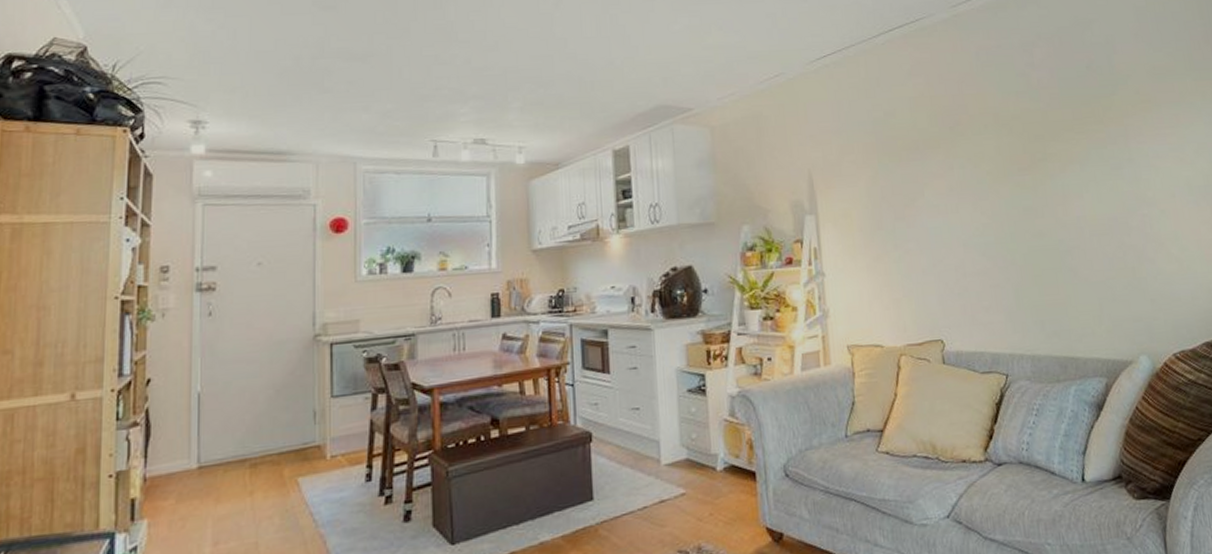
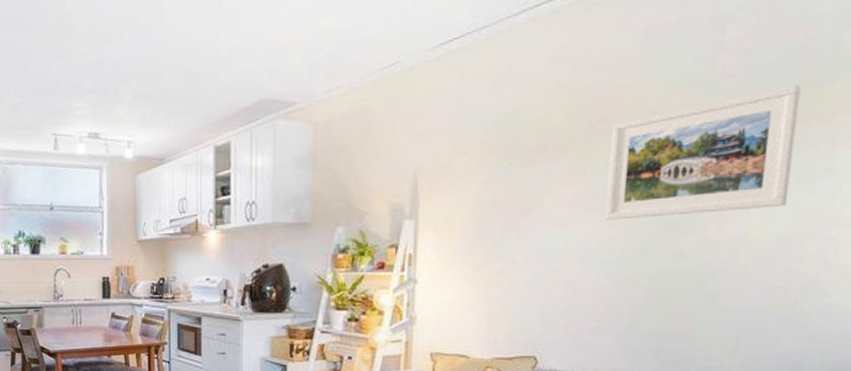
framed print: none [966,94,1108,208] -> present [605,84,802,220]

